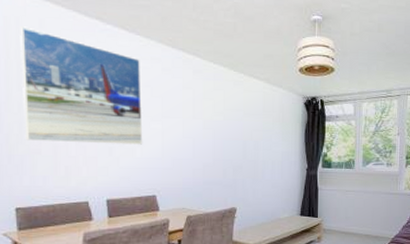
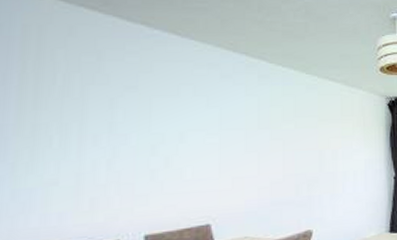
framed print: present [20,26,143,145] -> none [38,35,195,169]

